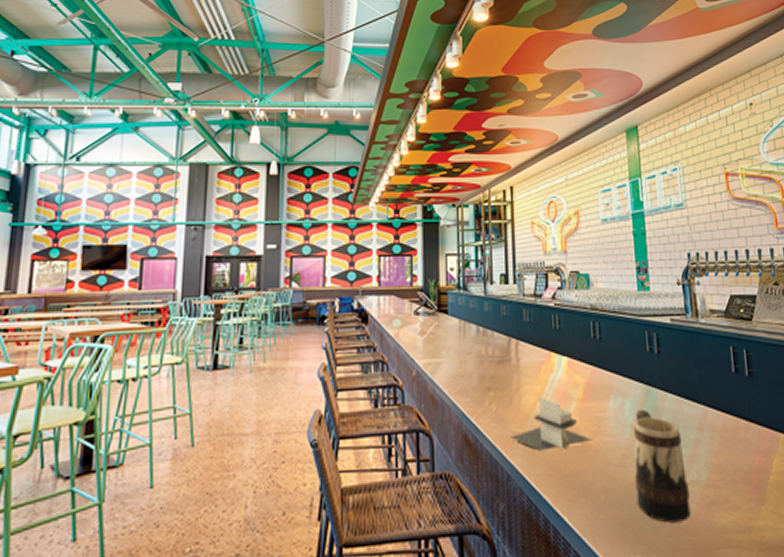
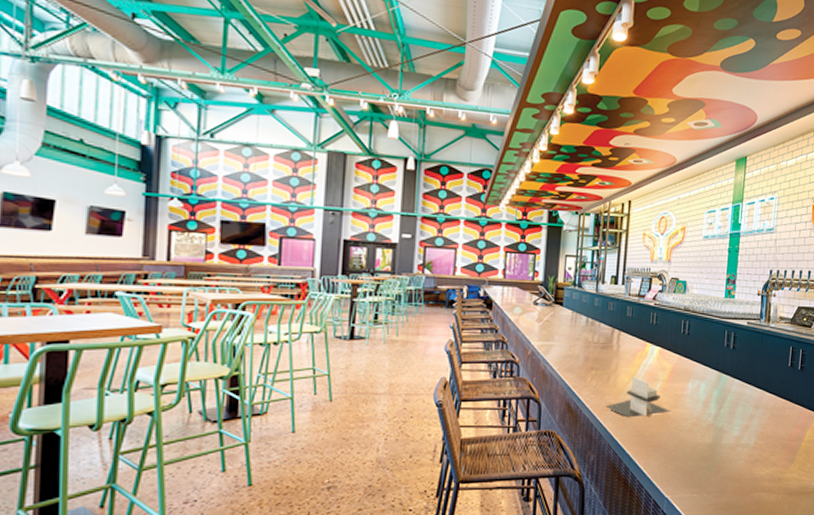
beer mug: present [633,408,691,523] -> none [699,390,741,473]

